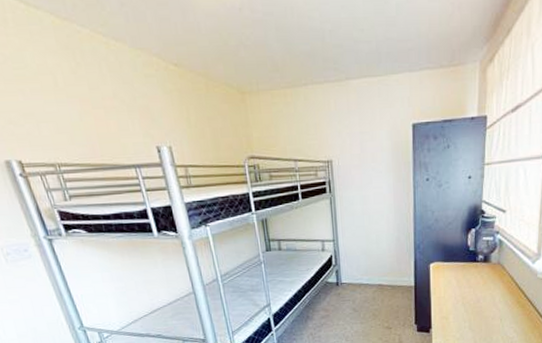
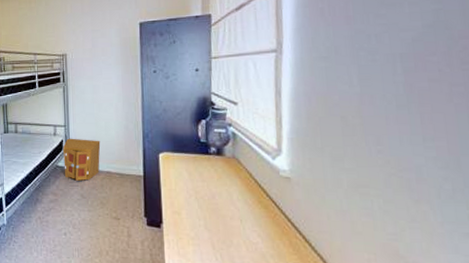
nightstand: none [332,253,372,296] -> present [63,138,101,181]

